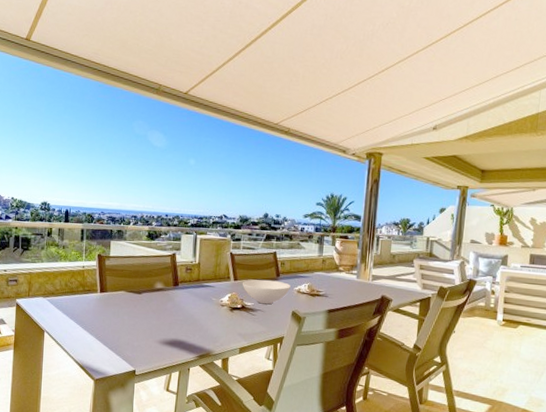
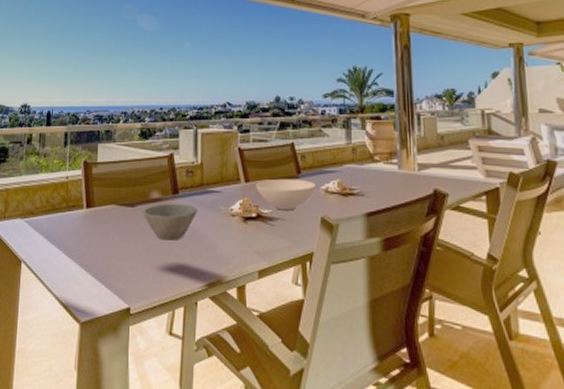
bowl: none [148,293,194,322] -> present [143,203,197,240]

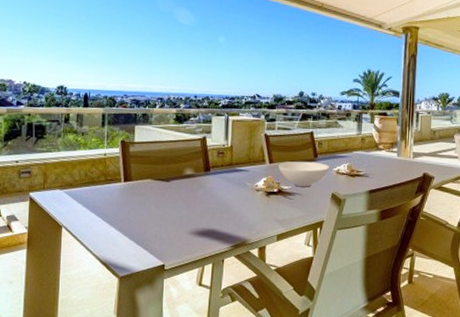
bowl: present [143,203,197,240] -> none [177,179,226,210]

